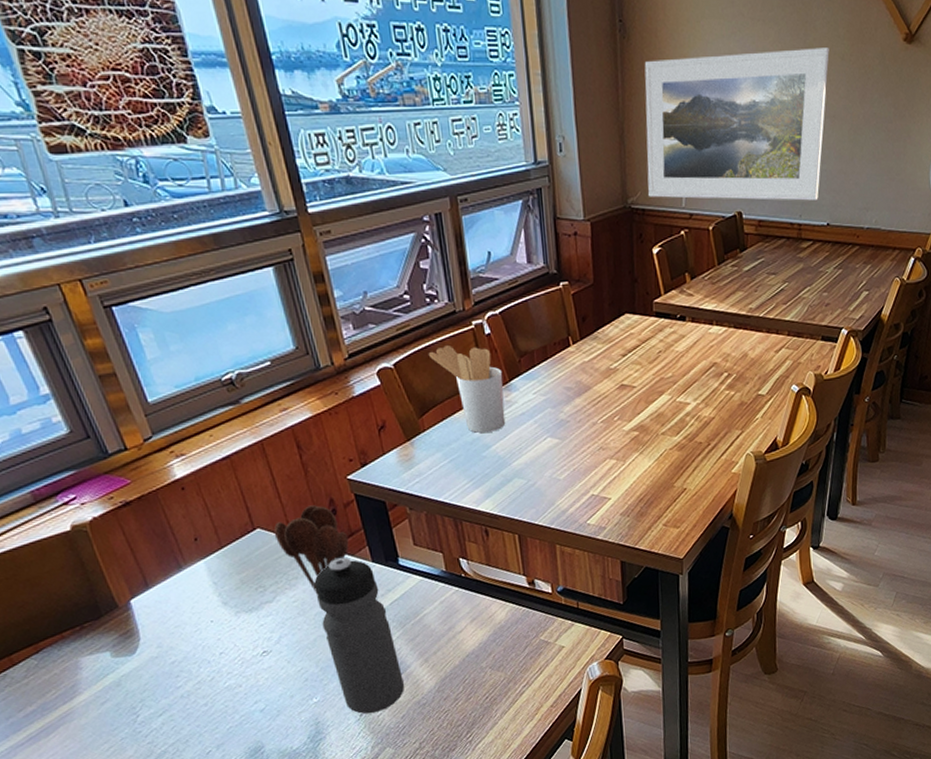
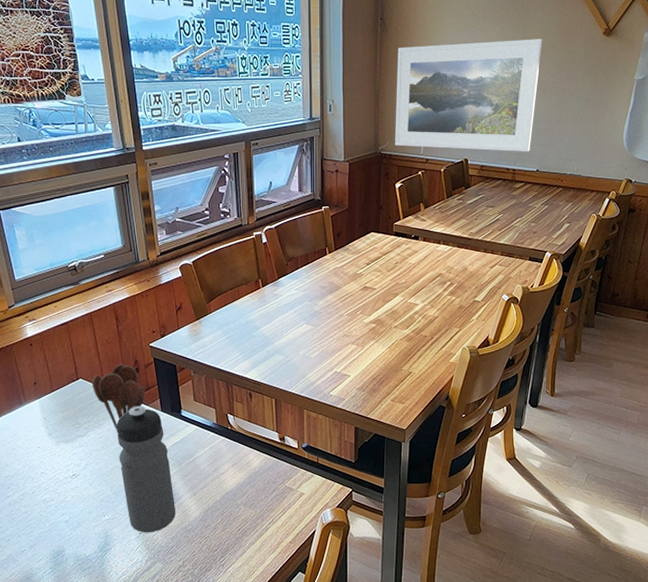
utensil holder: present [428,344,506,433] -> none [219,249,273,317]

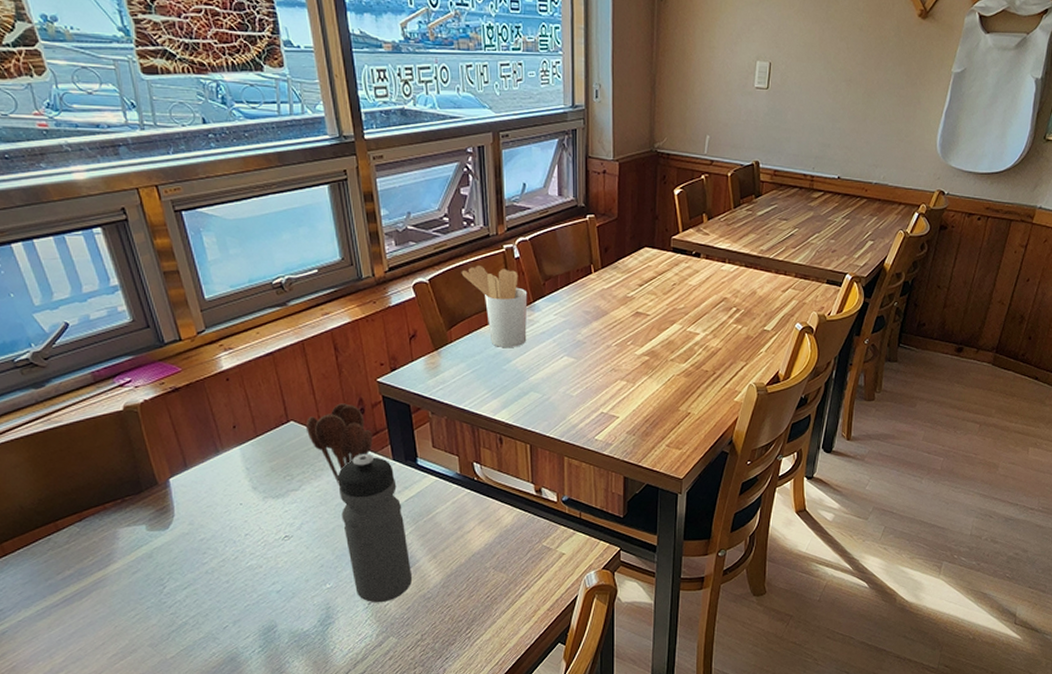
utensil holder: none [219,249,273,317] -> present [461,265,528,347]
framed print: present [394,39,543,152] -> none [673,18,849,155]

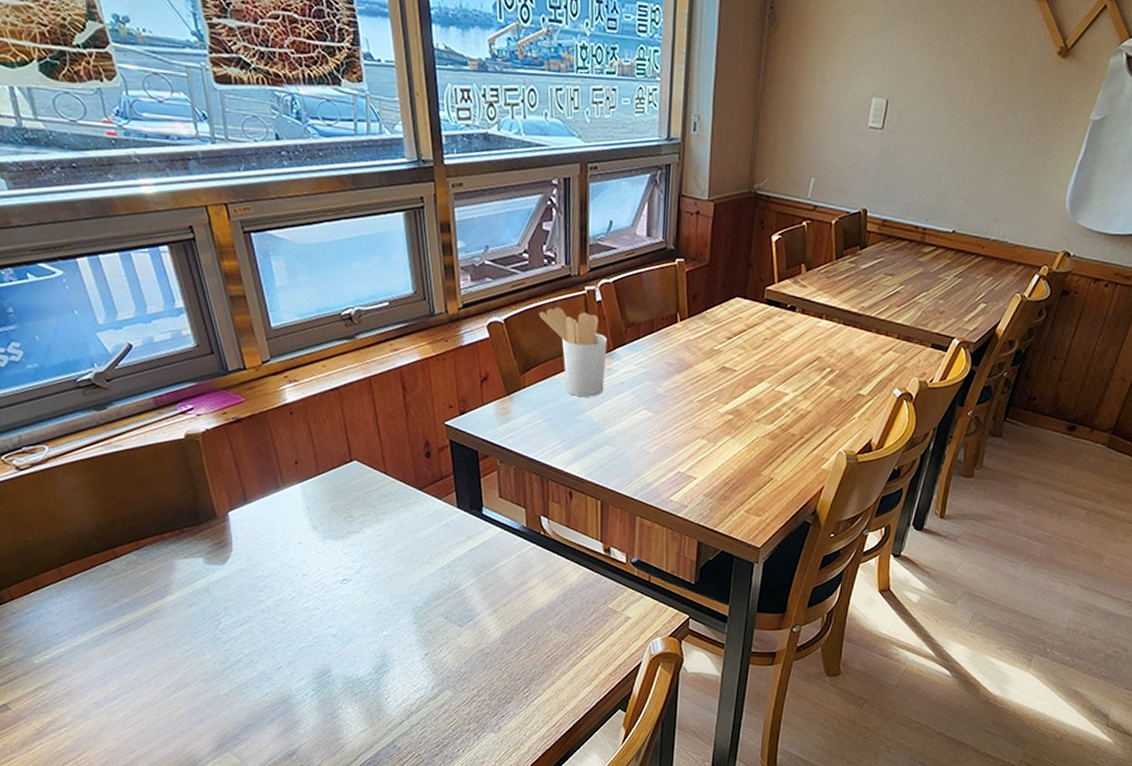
utensil holder: present [305,403,373,487] -> none [369,445,438,532]
water bottle: present [338,453,413,603] -> none [400,499,472,655]

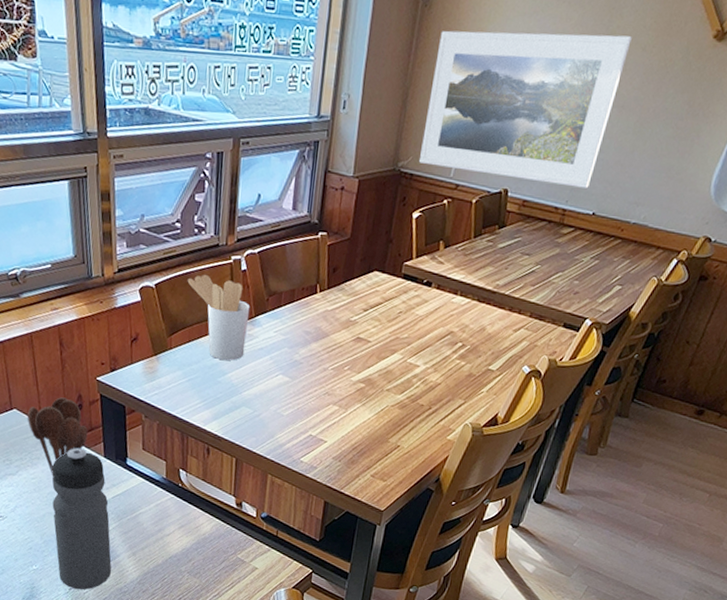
utensil holder: none [369,445,438,532] -> present [27,397,88,477]
water bottle: none [400,499,472,655] -> present [51,447,112,590]
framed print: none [774,49,979,206] -> present [418,30,632,189]

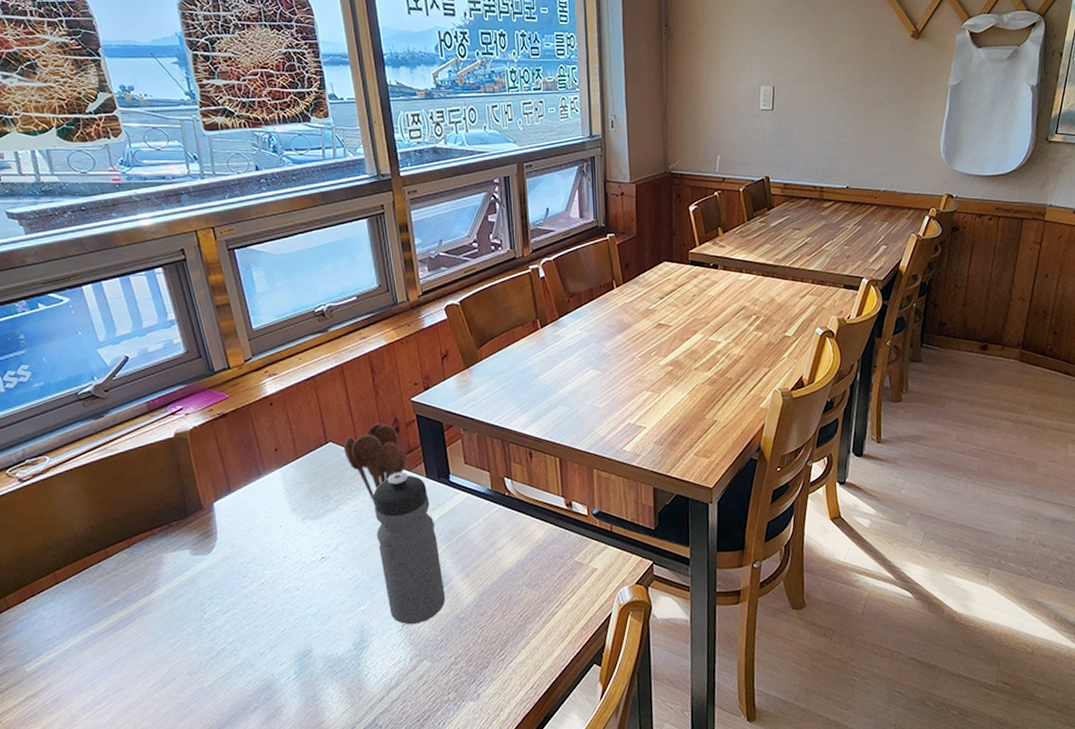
utensil holder: present [187,274,250,361] -> none [490,285,554,363]
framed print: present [418,30,632,189] -> none [685,43,846,168]

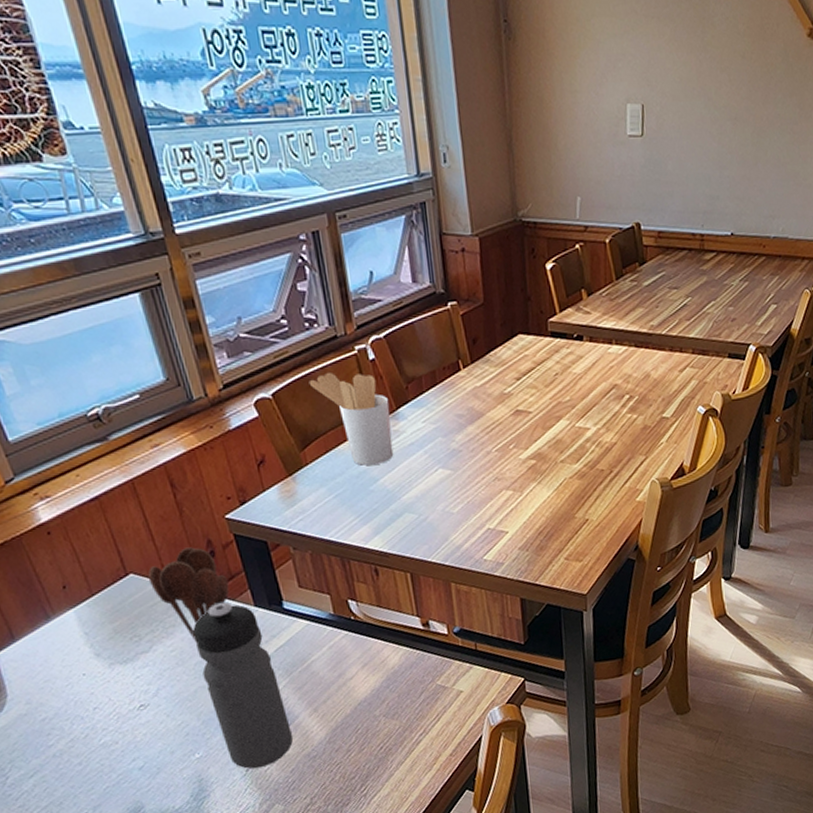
utensil holder: none [490,285,554,363] -> present [308,372,394,466]

